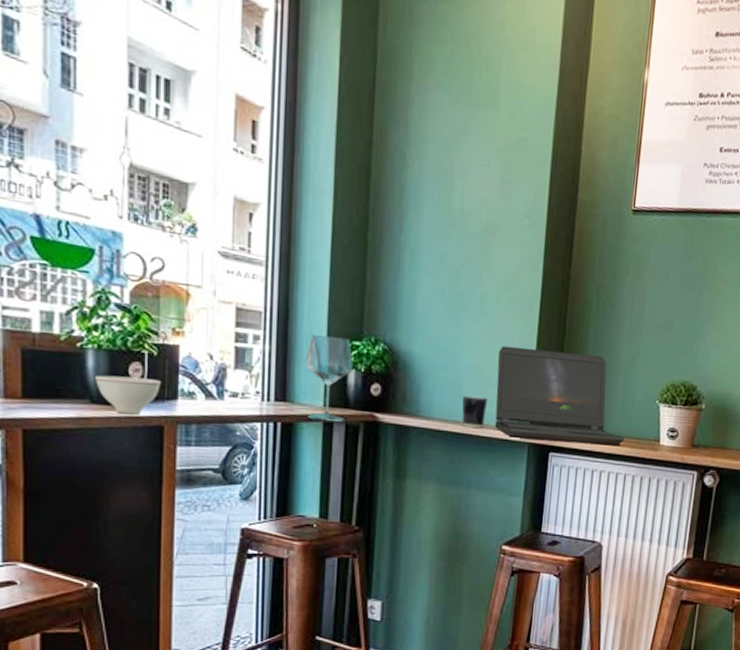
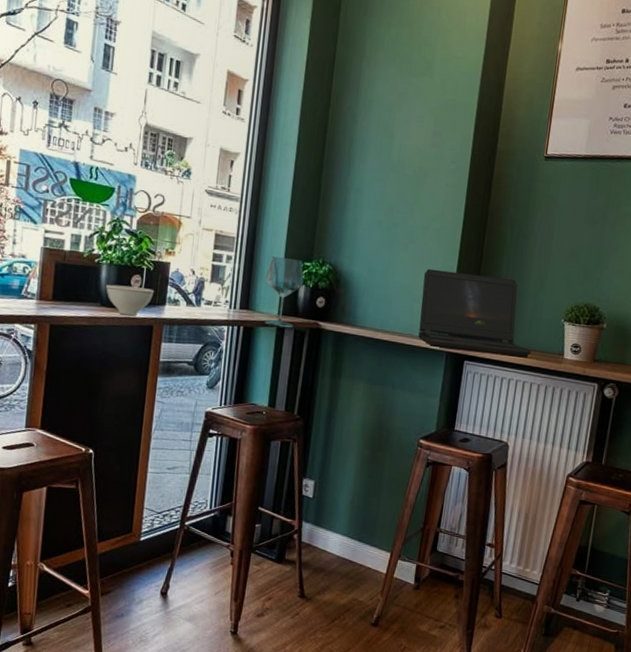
mug: present [461,395,489,428] -> none [390,309,414,337]

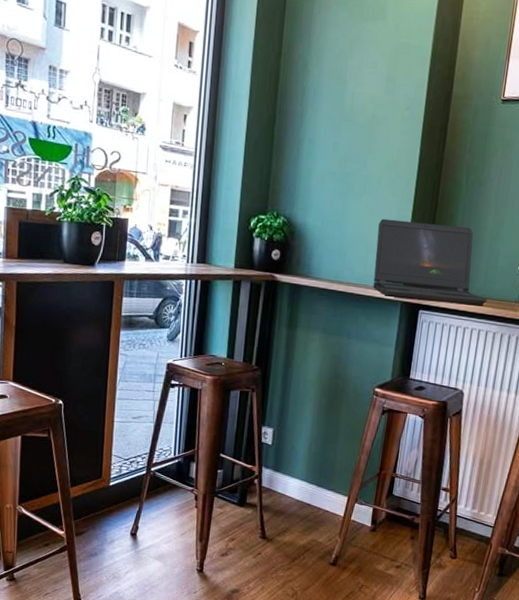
bowl: present [106,284,155,316] -> none [68,241,115,272]
wine glass: present [265,256,304,328] -> none [221,210,259,281]

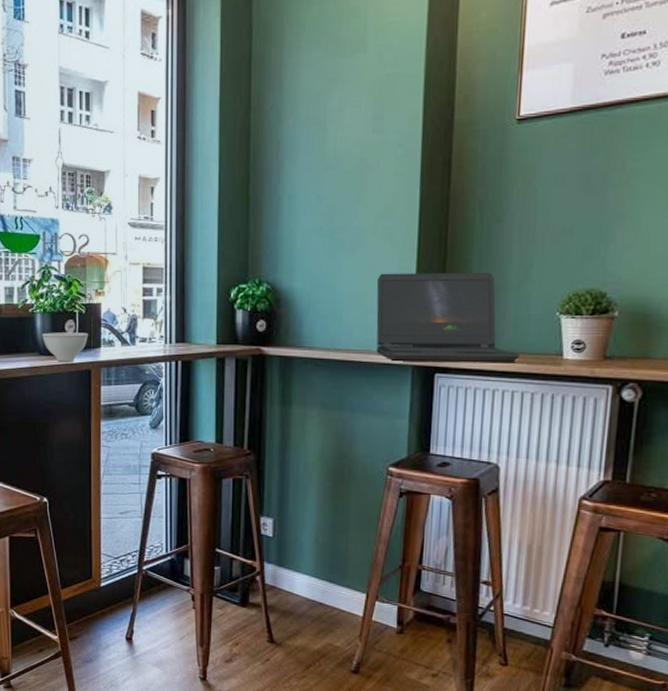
bowl: none [68,241,115,272] -> present [42,332,89,362]

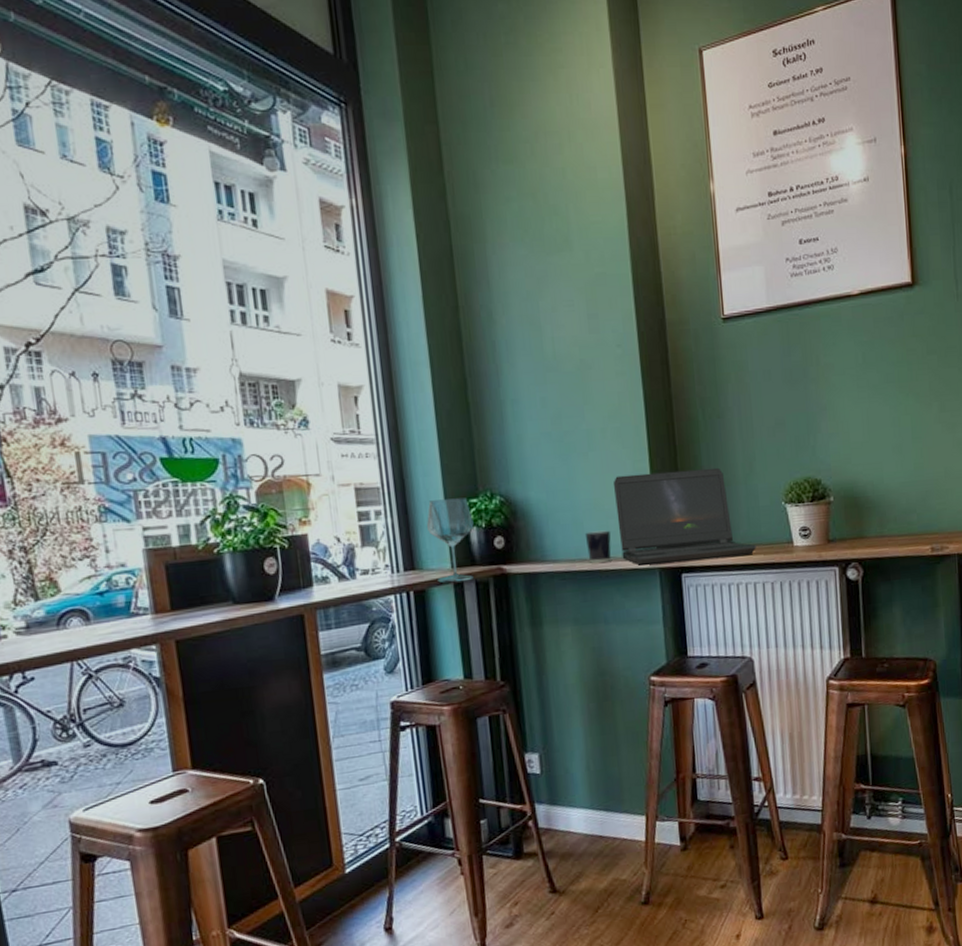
bowl: present [42,332,89,362] -> none [235,570,296,610]
wine glass: none [200,283,241,358] -> present [427,497,474,584]
mug: none [342,324,369,354] -> present [584,530,612,563]

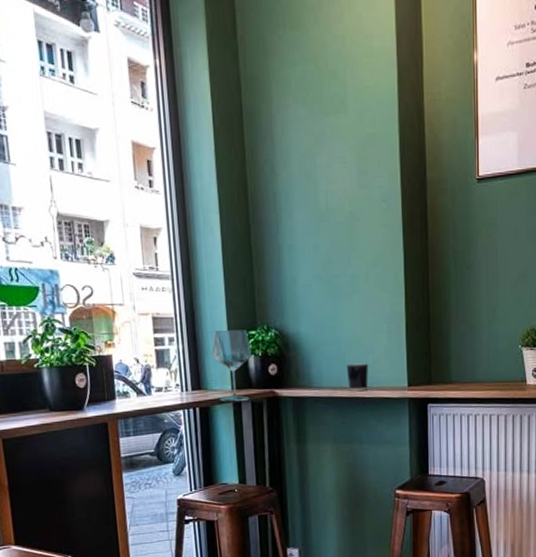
laptop computer: present [613,467,756,565] -> none [372,312,494,395]

